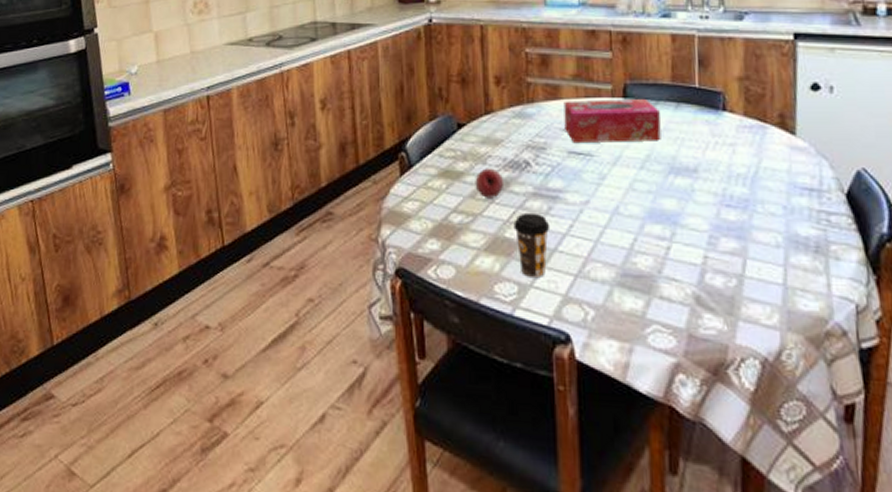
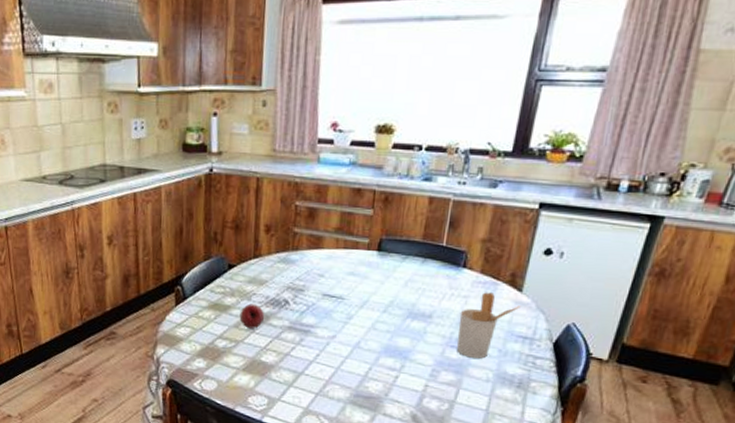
coffee cup: present [513,212,551,279] -> none [269,342,300,394]
tissue box: present [563,99,661,144] -> none [322,250,408,290]
utensil holder: none [729,137,798,219] -> present [456,292,521,359]

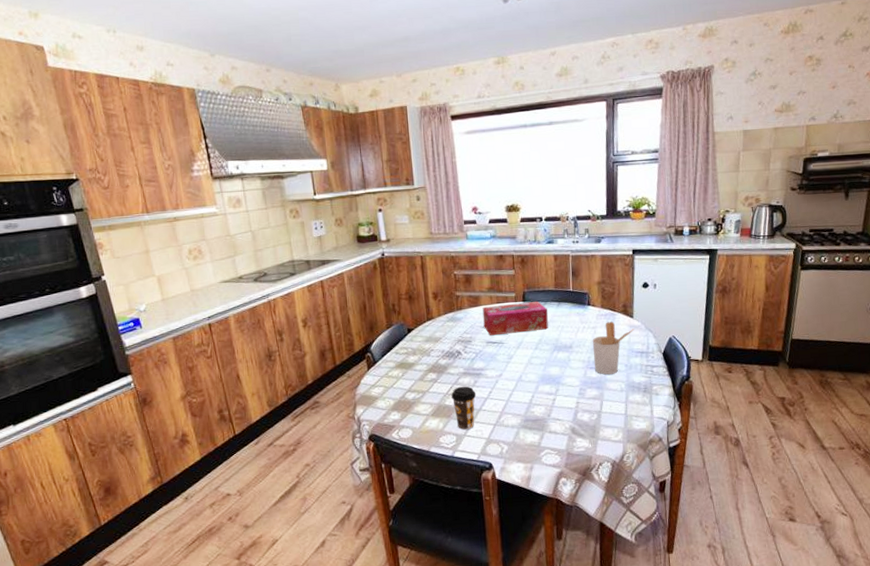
fruit: present [239,303,265,329] -> none [422,358,444,380]
coffee cup: none [269,342,300,394] -> present [451,386,477,430]
tissue box: none [322,250,408,290] -> present [482,302,549,336]

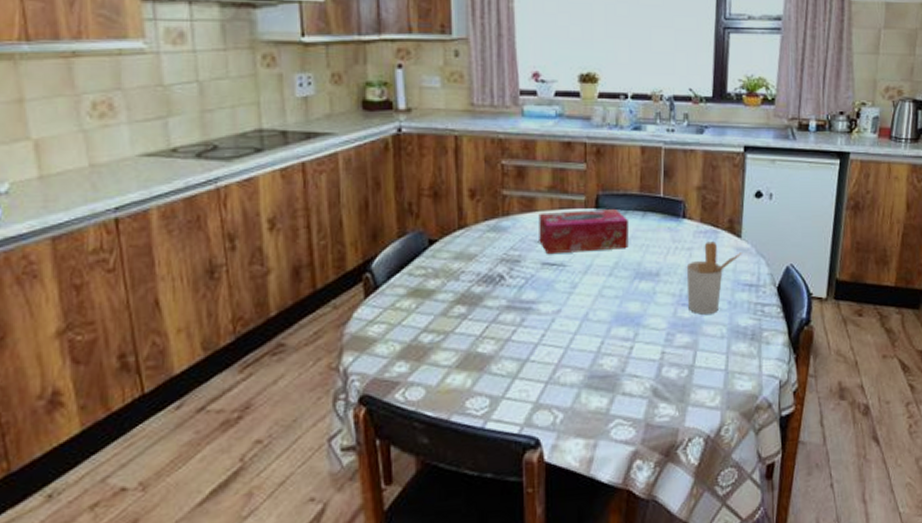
coffee cup: present [451,386,477,430] -> none [486,325,523,390]

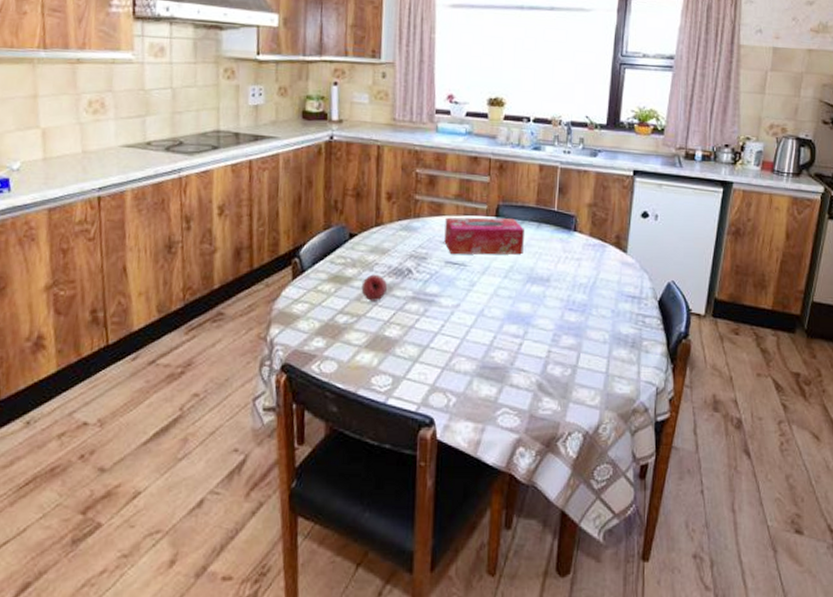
fruit: none [447,284,478,315] -> present [361,274,388,301]
utensil holder: present [686,241,742,315] -> none [573,254,627,320]

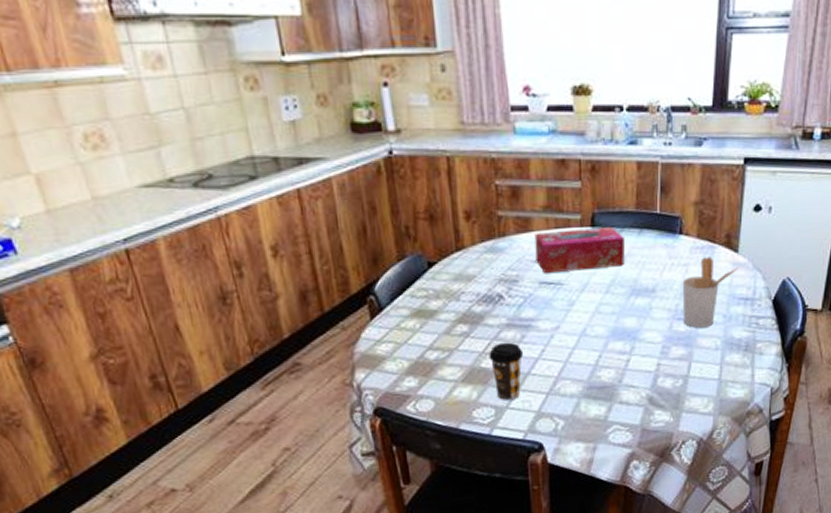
fruit: present [361,274,388,301] -> none [449,304,479,333]
coffee cup: none [393,314,425,372] -> present [489,342,524,401]
utensil holder: none [573,254,627,320] -> present [682,257,739,328]

